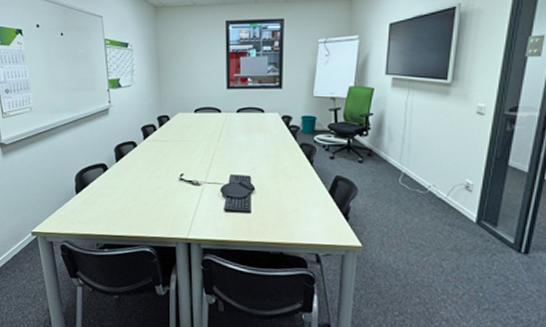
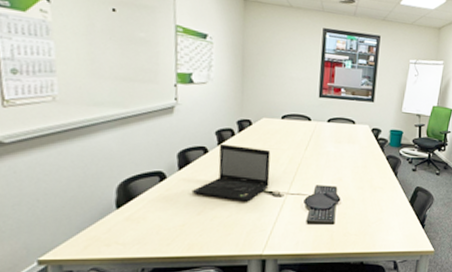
laptop: none [127,138,188,190] -> present [191,143,271,202]

